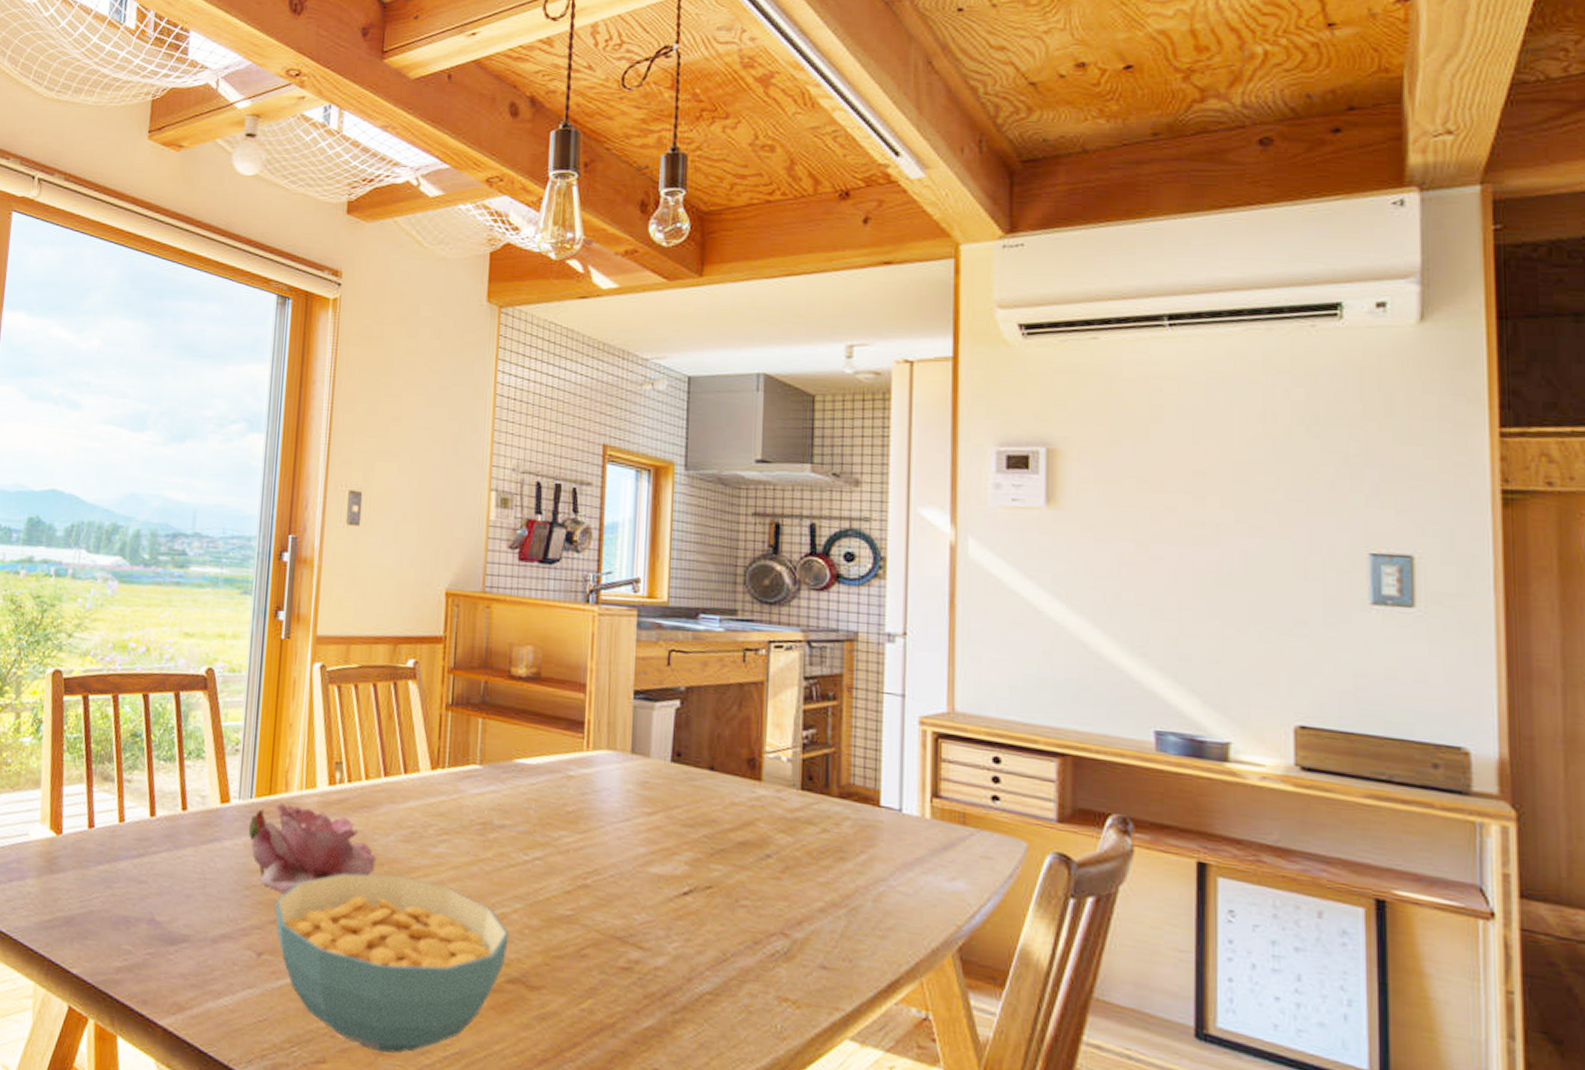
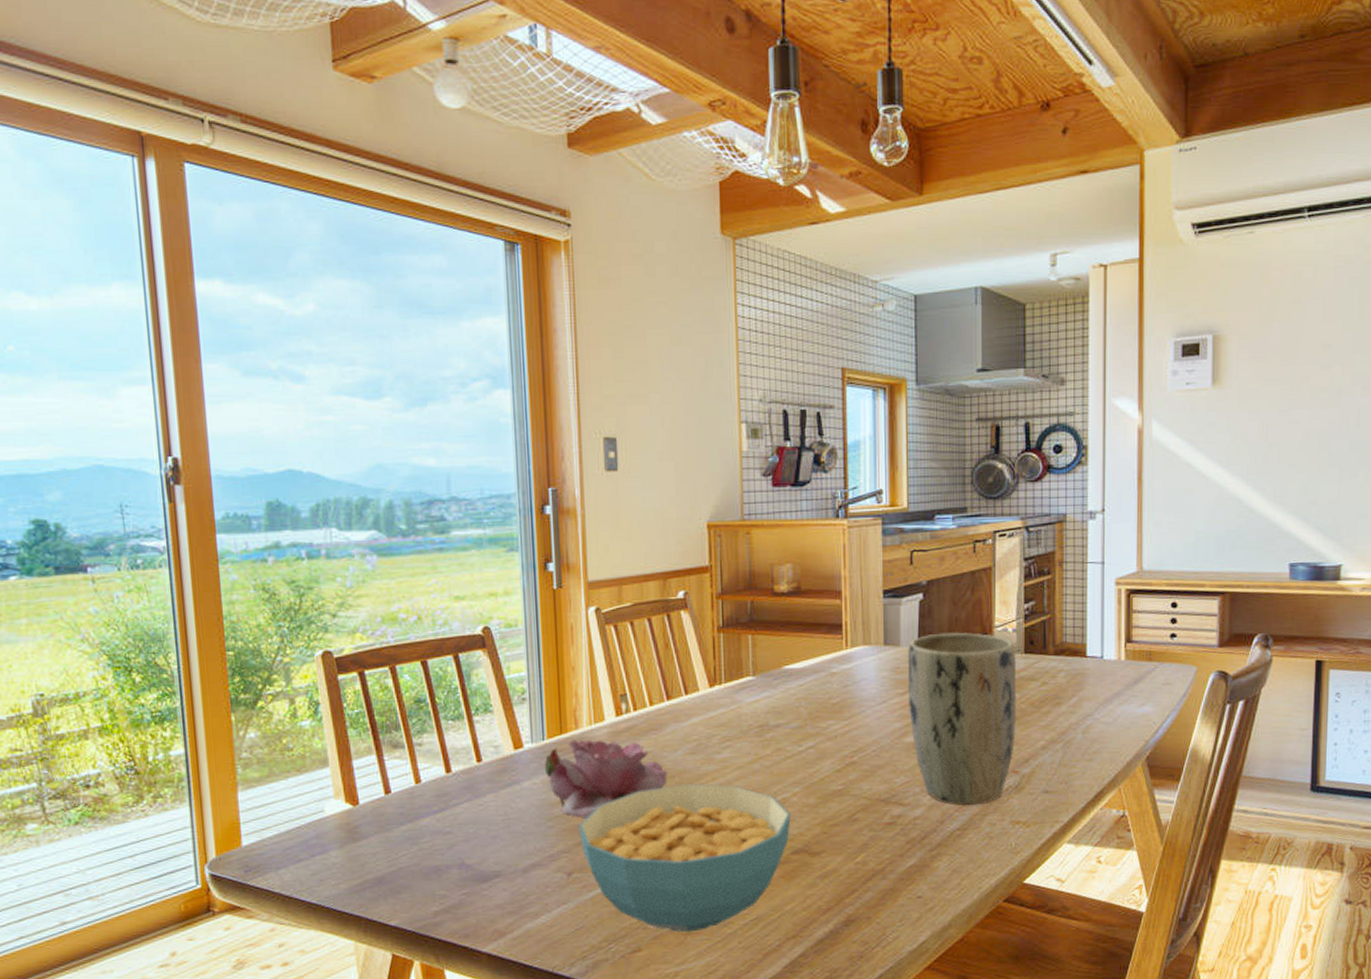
plant pot: none [656,749,791,968] -> present [907,632,1017,806]

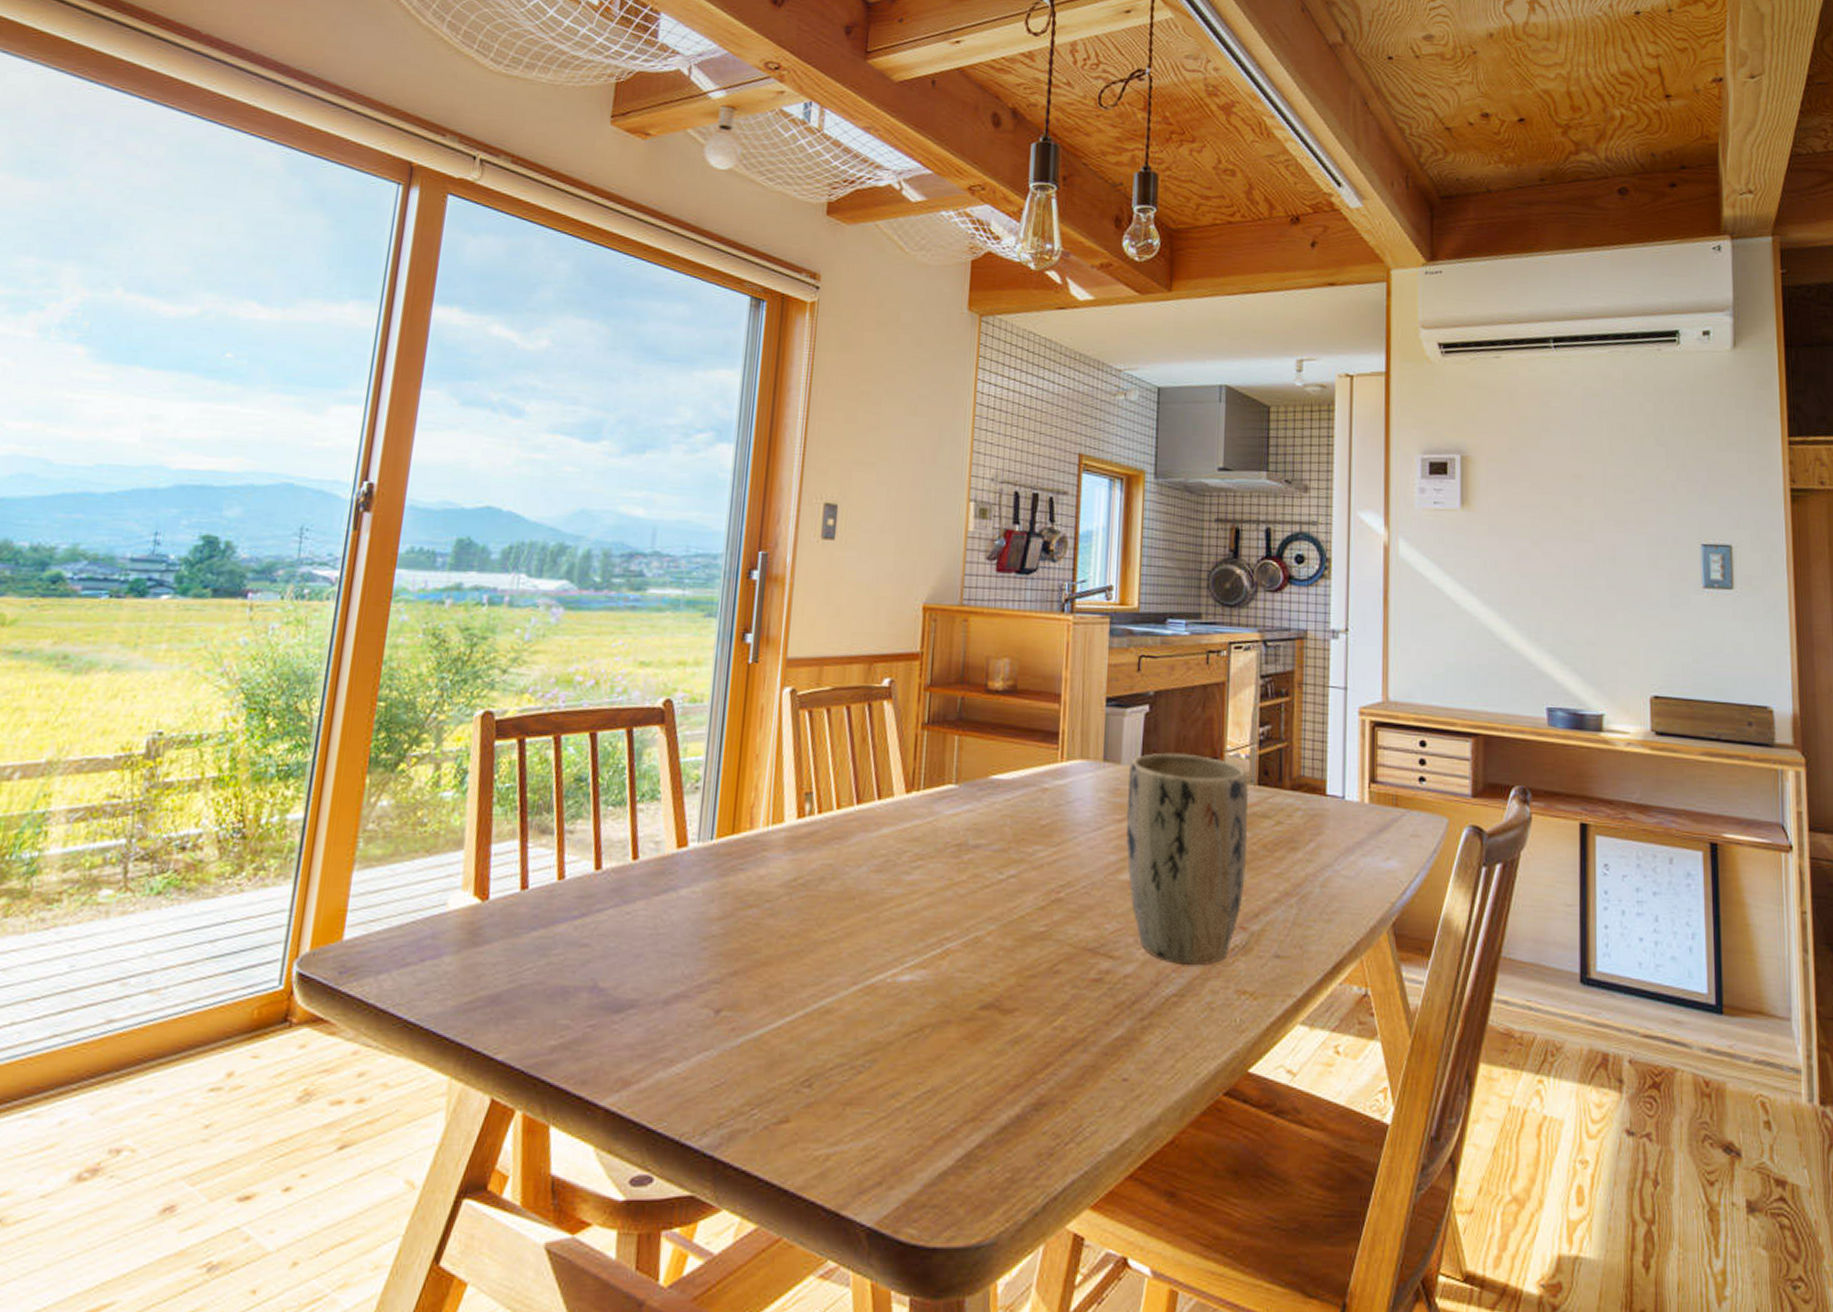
flower: present [544,740,668,819] -> none [707,842,848,942]
cereal bowl: present [578,783,791,933] -> none [735,908,983,1102]

